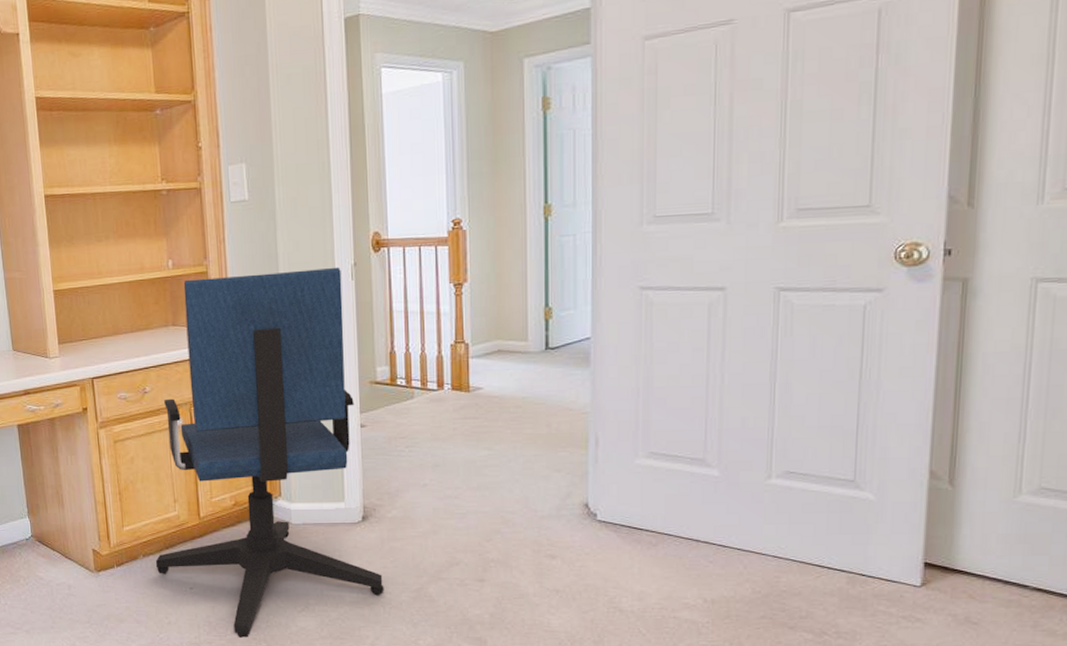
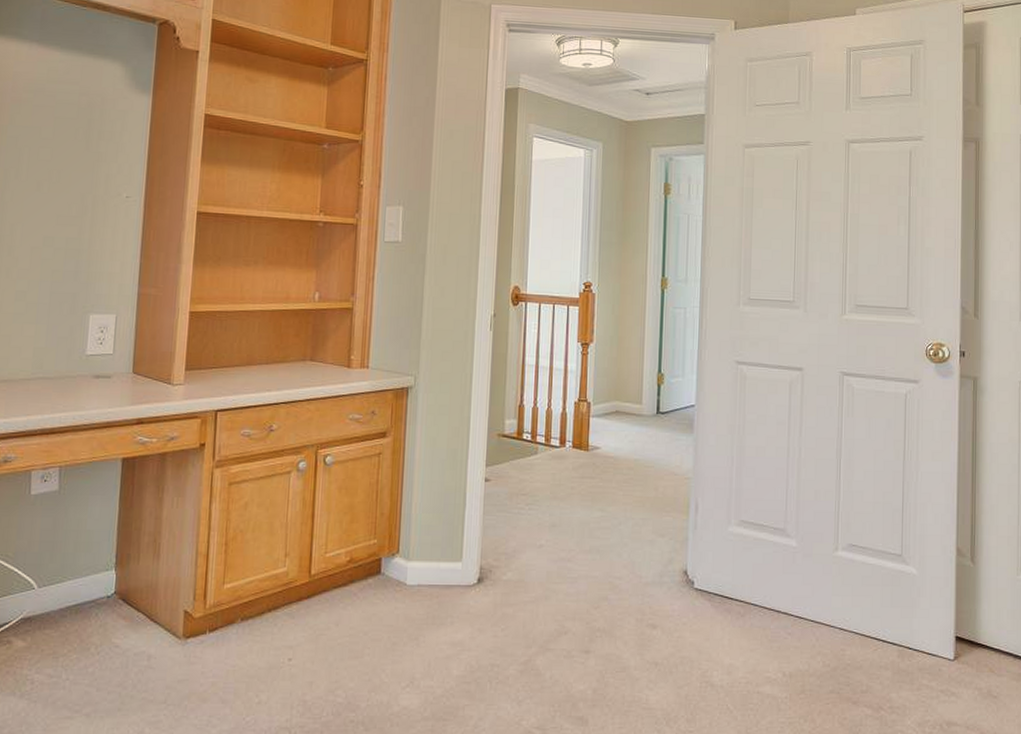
office chair: present [155,267,384,638] -> none [253,314,493,720]

